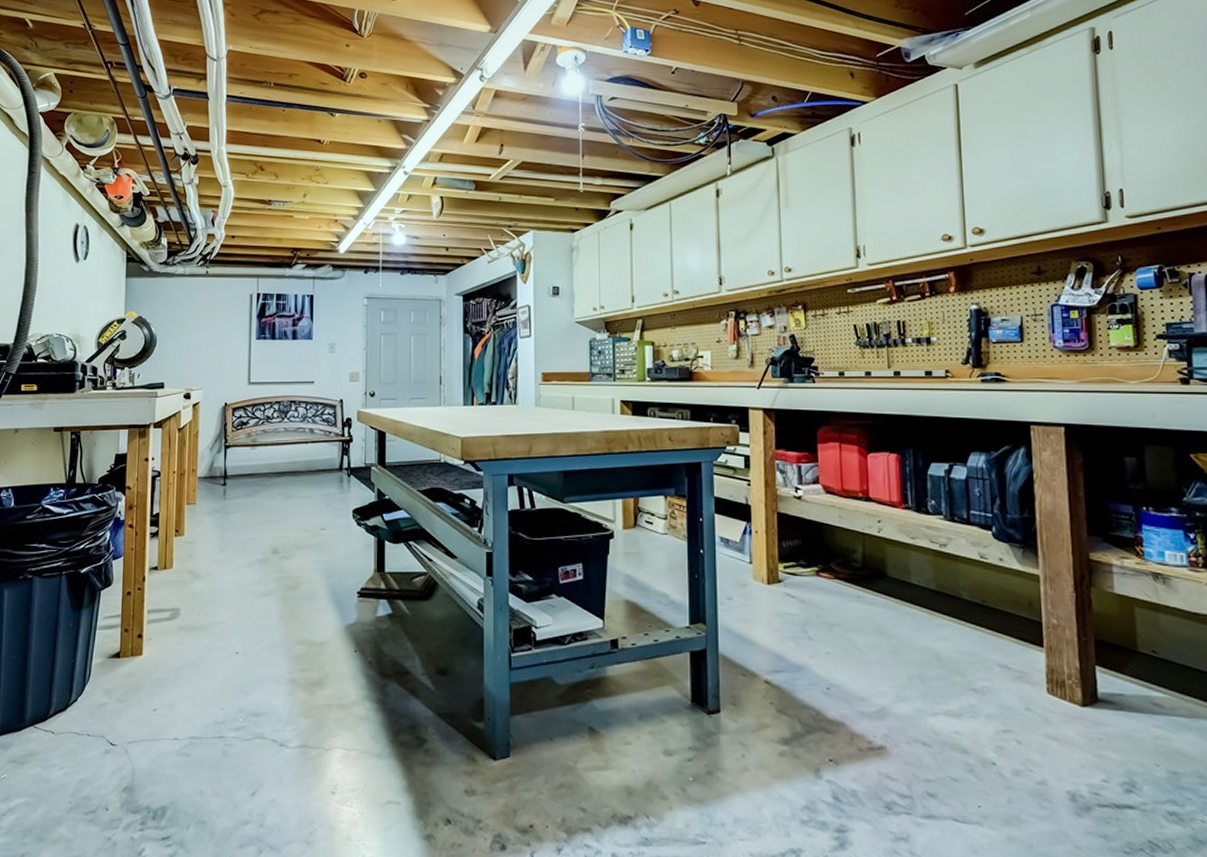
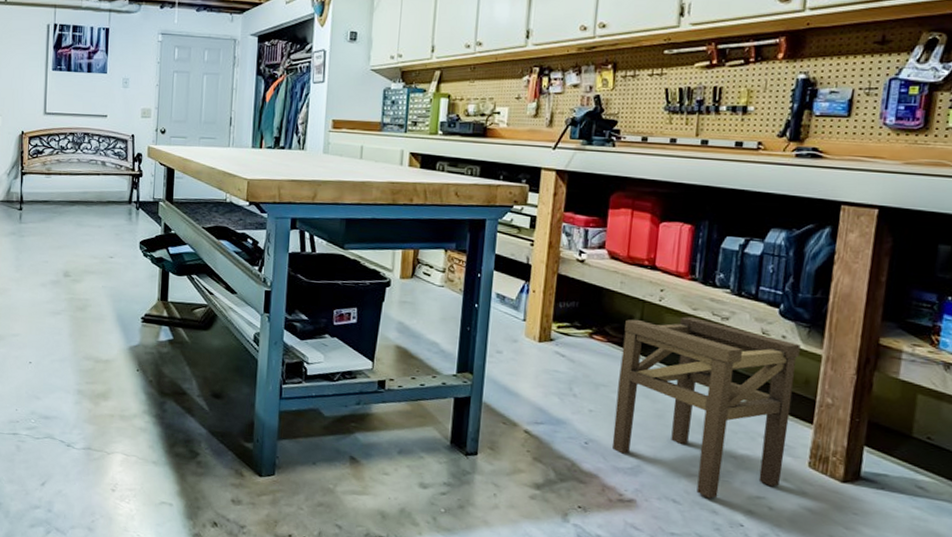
stool: none [849,546,1024,738] -> present [612,317,801,499]

